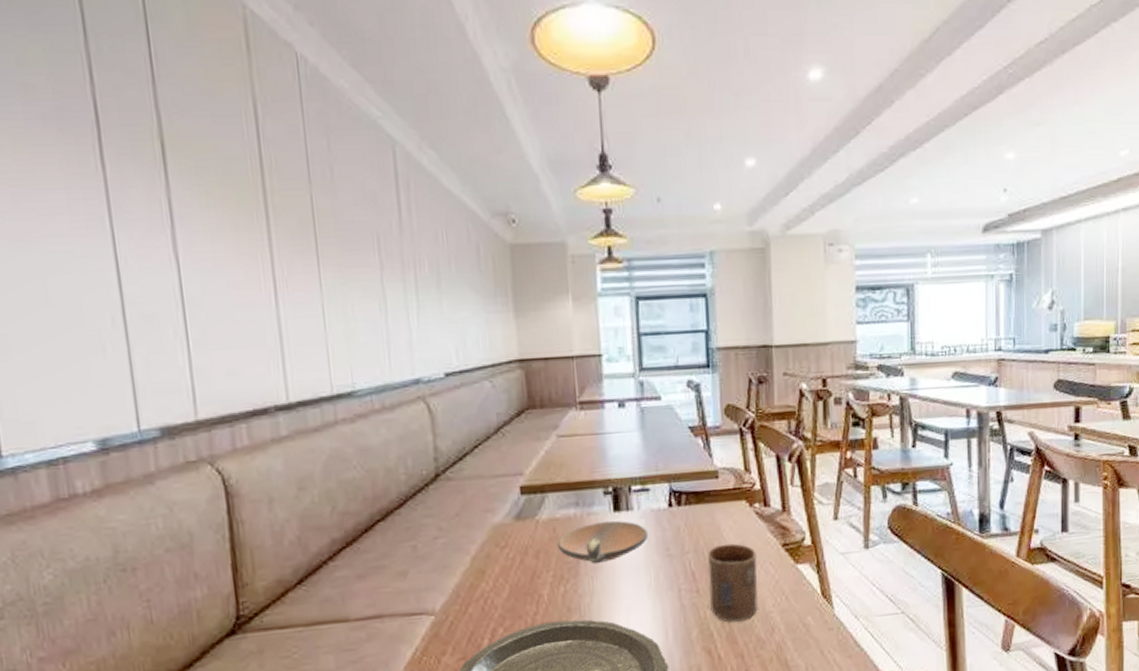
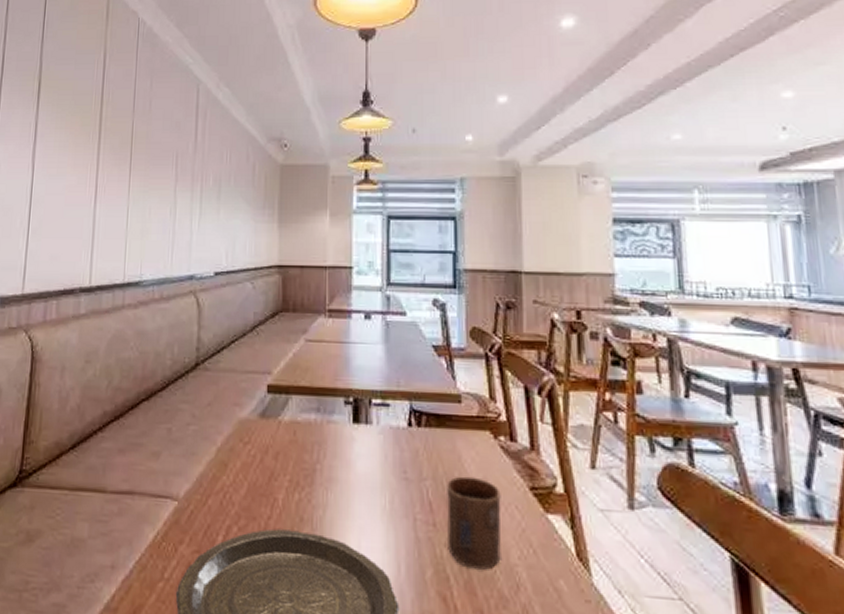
bowl: present [557,520,649,565] -> none [296,431,386,476]

